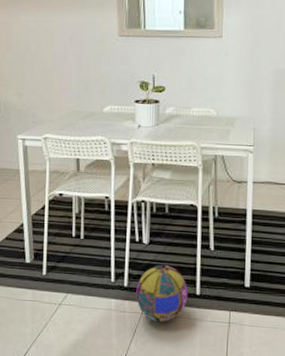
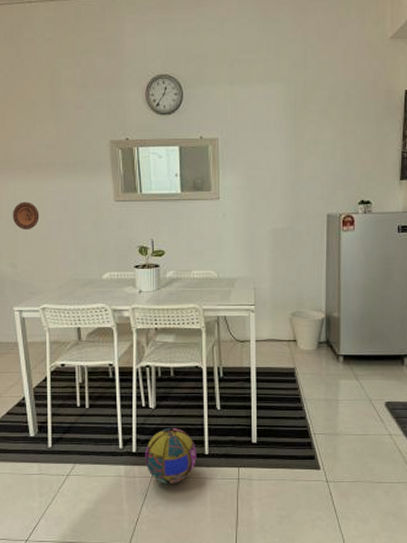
decorative plate: none [21,34,47,62] -> present [12,201,40,230]

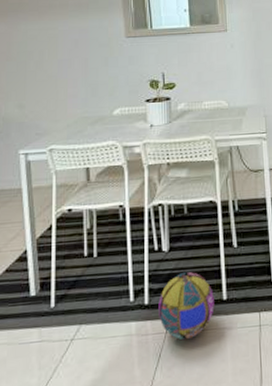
decorative plate: present [12,201,40,230] -> none [22,42,50,70]

